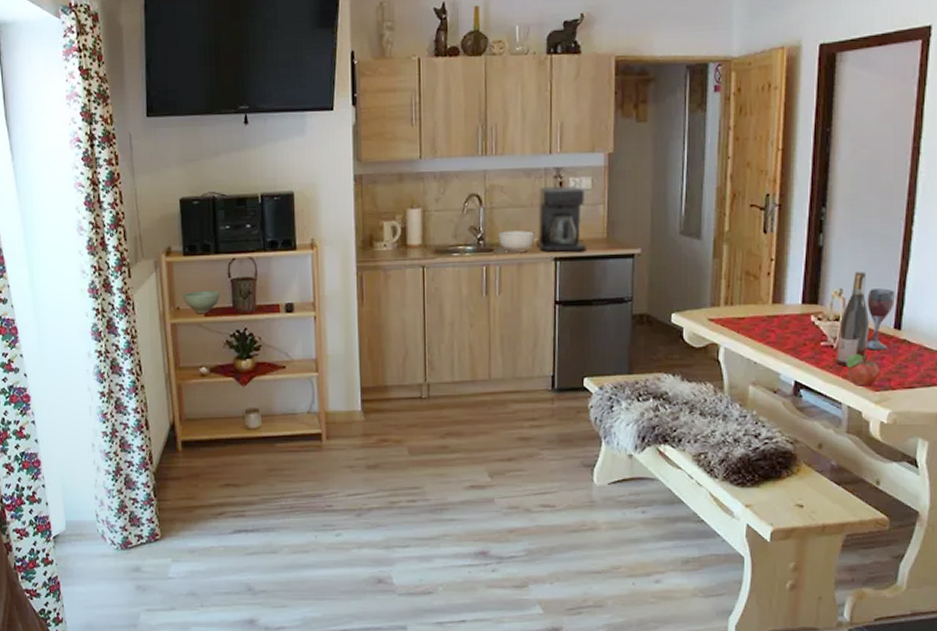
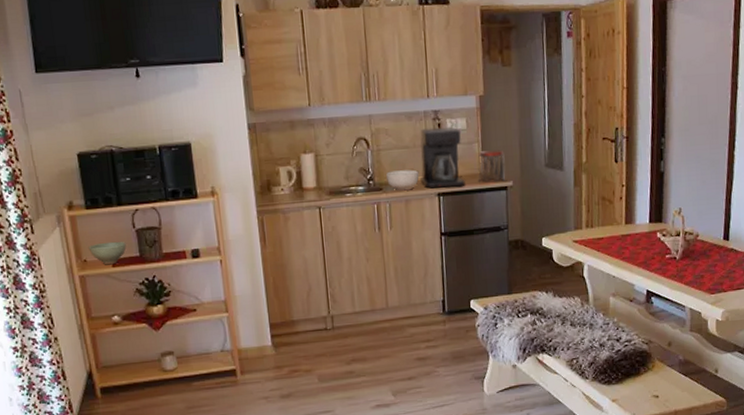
jar: none [601,213,633,249] -> present [477,150,505,183]
wine bottle: present [836,272,870,367] -> none [678,192,705,275]
fruit: present [846,353,879,386] -> none [687,262,714,291]
cup: present [866,288,896,351] -> none [701,206,724,260]

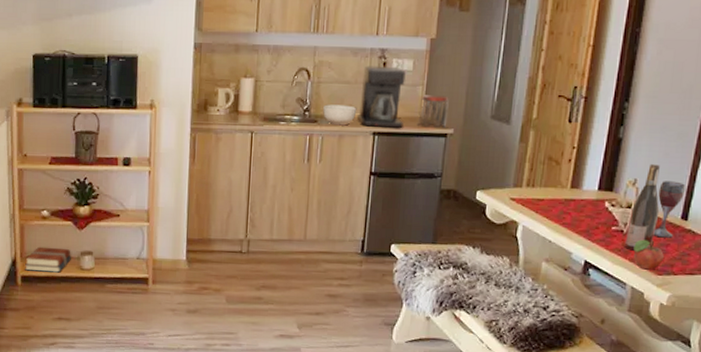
bowl: present [88,241,126,265] -> none [30,140,64,162]
books: none [102,352,152,382] -> present [25,246,71,273]
wine bottle: none [678,192,705,275] -> present [624,164,660,251]
fruit: none [687,262,714,291] -> present [633,239,664,270]
cup: none [701,206,724,260] -> present [653,181,686,238]

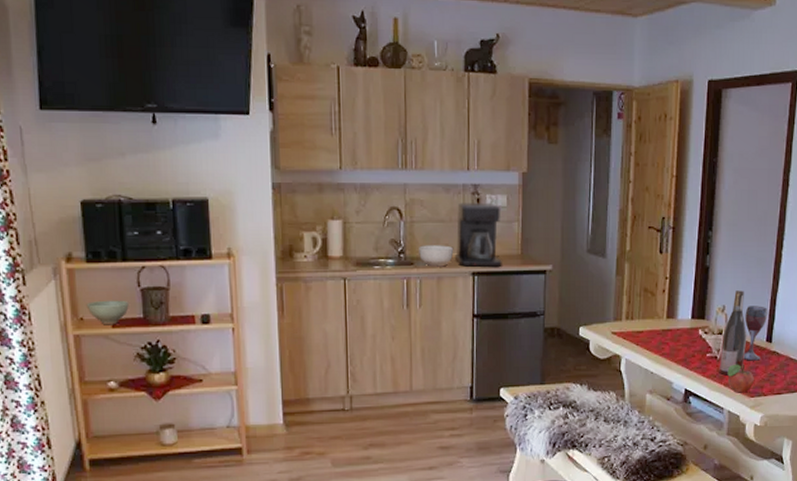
books: present [25,246,71,273] -> none [92,423,149,453]
bowl: none [30,140,64,162] -> present [86,300,129,325]
jar: present [417,95,449,128] -> none [515,231,545,265]

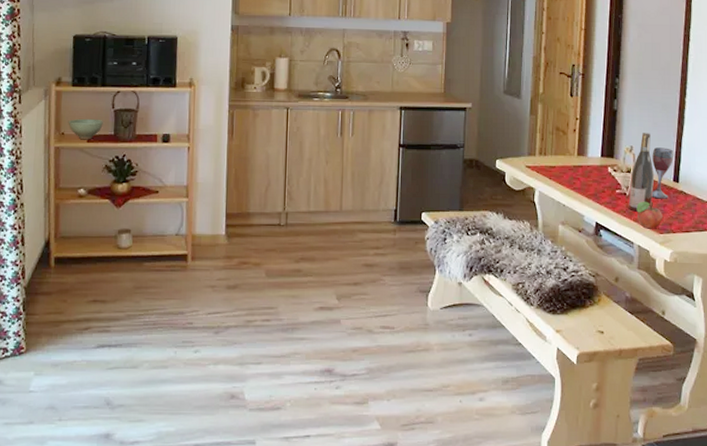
bowl: present [419,245,454,267] -> none [353,82,384,101]
coffee maker: present [454,202,502,268] -> none [384,46,427,103]

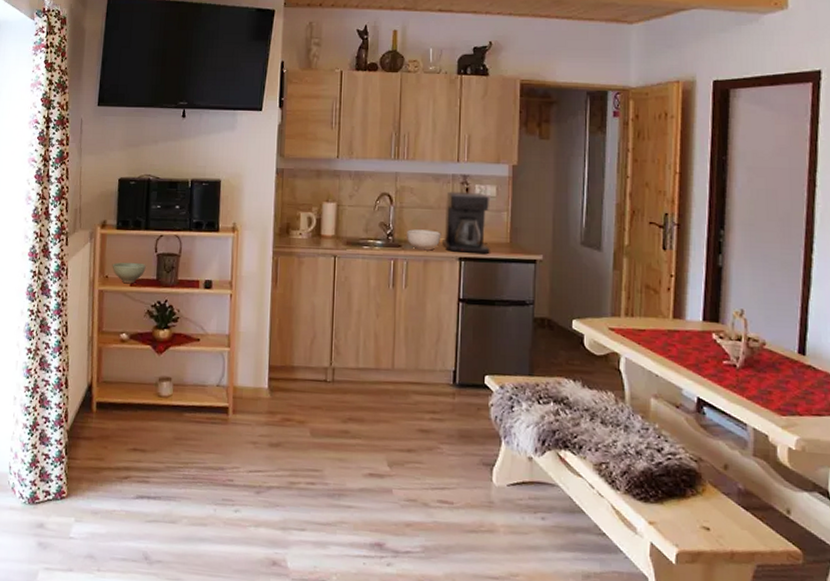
bowl: none [353,82,384,101] -> present [407,229,441,251]
coffee maker: none [384,46,427,103] -> present [441,191,490,254]
wine bottle: present [628,133,655,212] -> none [739,294,773,388]
fruit: present [636,201,663,229] -> none [750,375,785,410]
cup: present [651,147,674,199] -> none [769,312,799,375]

